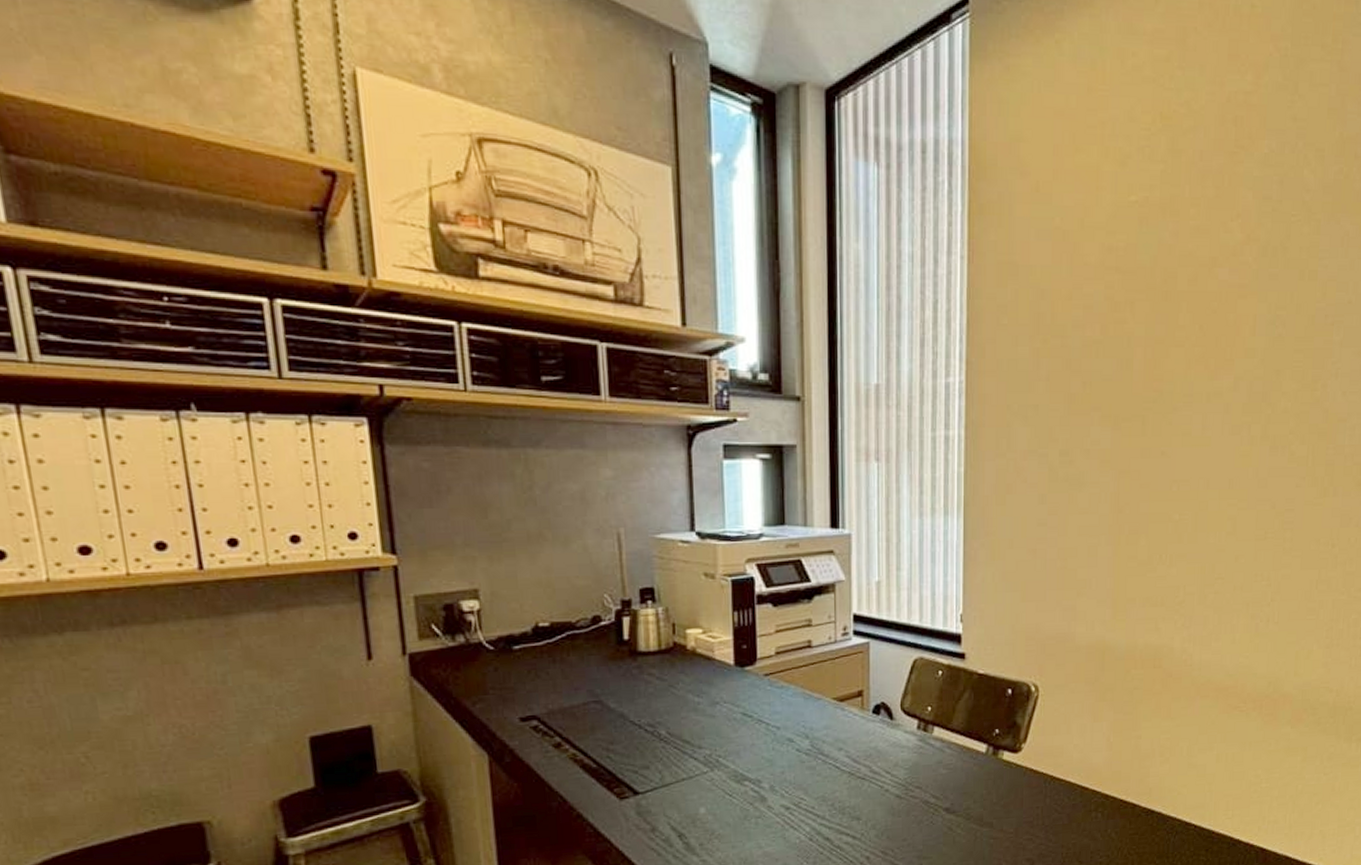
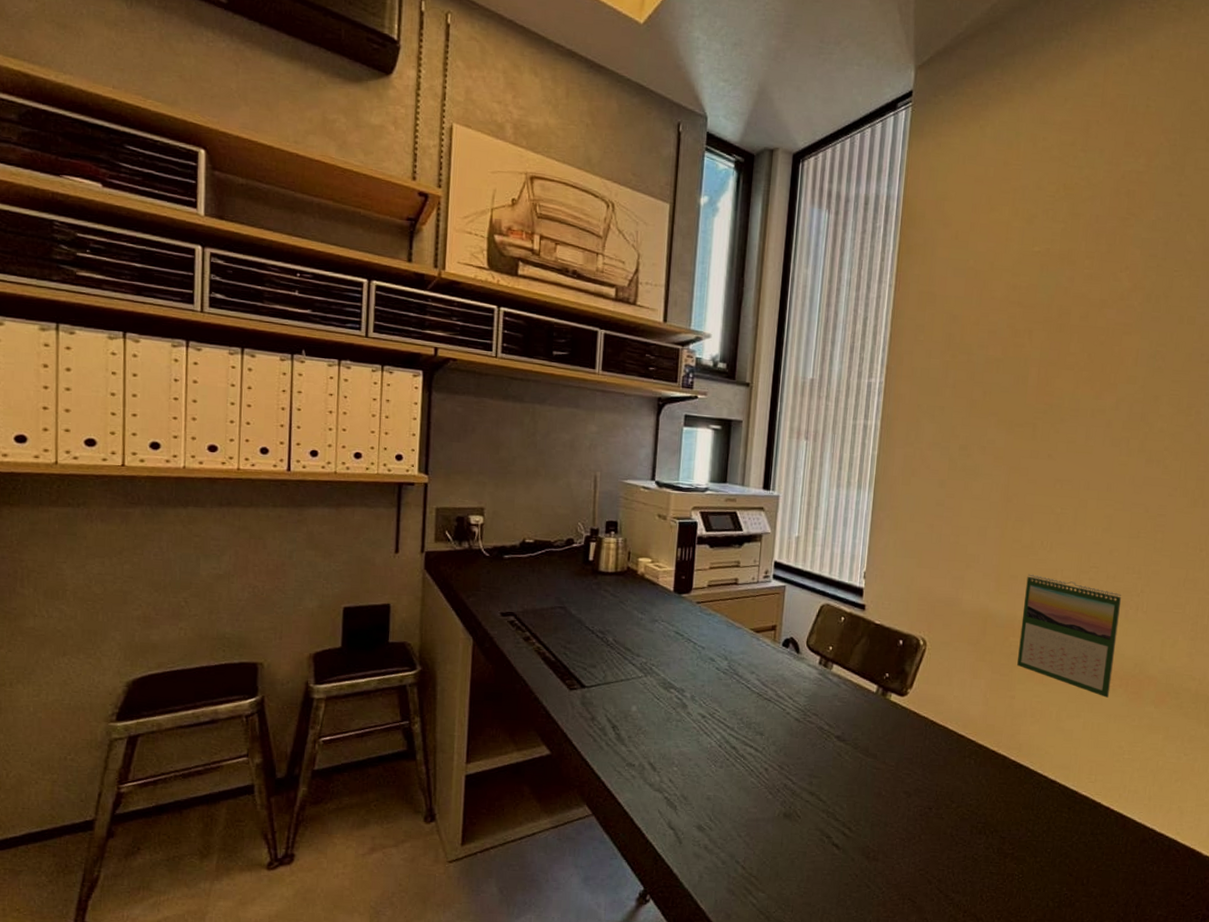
calendar: none [1141,594,1251,724] -> present [1017,574,1122,698]

